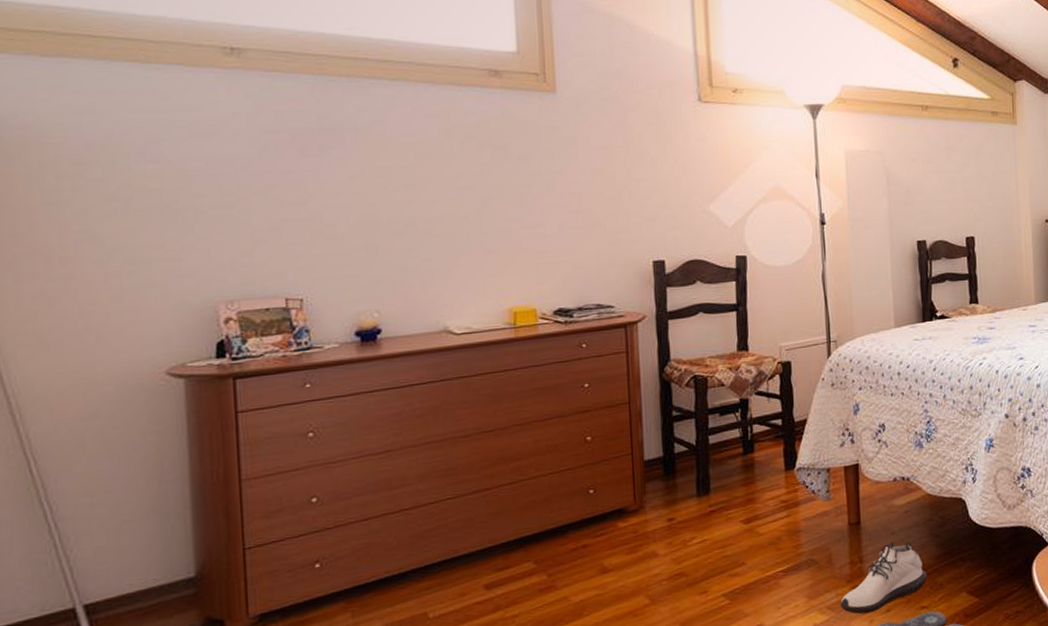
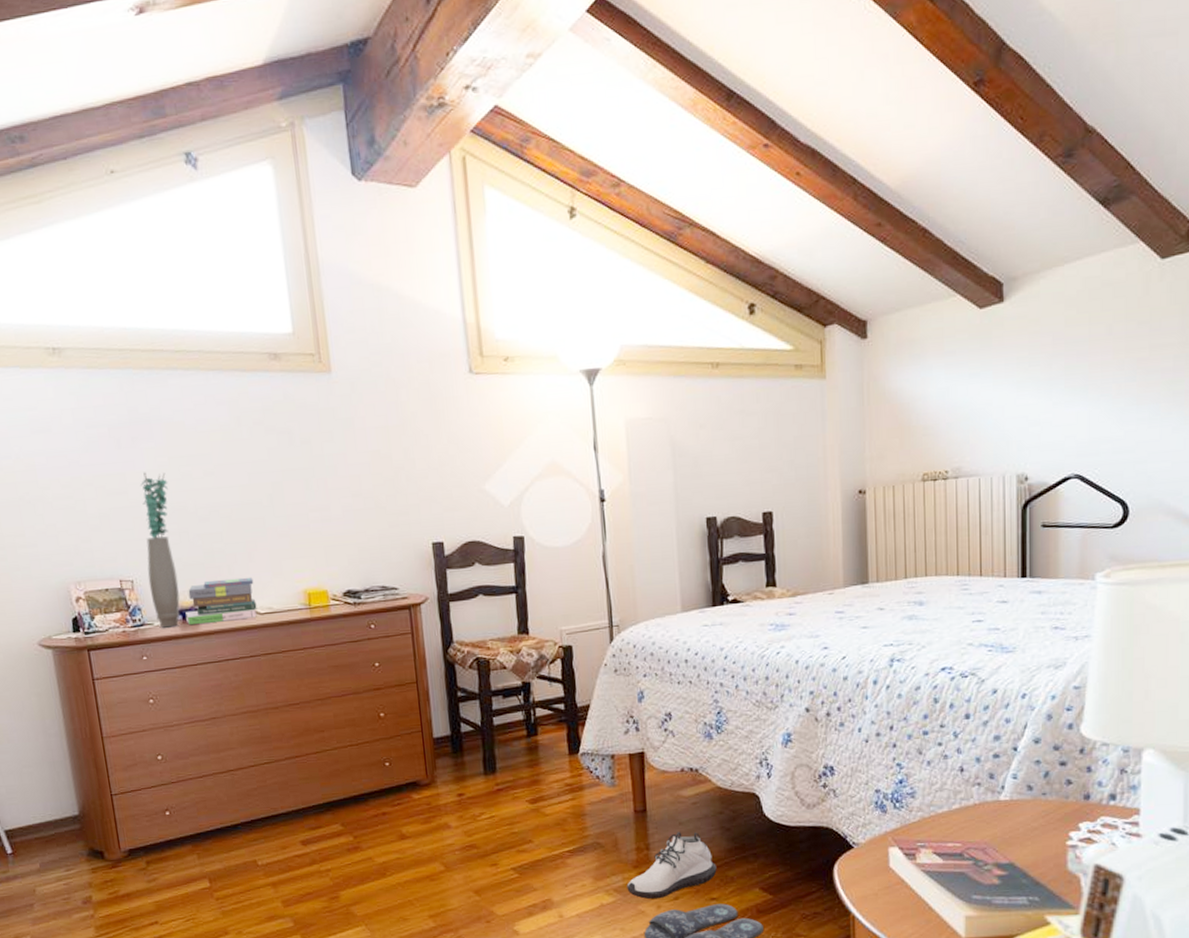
vase: none [322,182,360,351] -> present [141,472,181,628]
books: none [364,295,453,348] -> present [185,577,257,626]

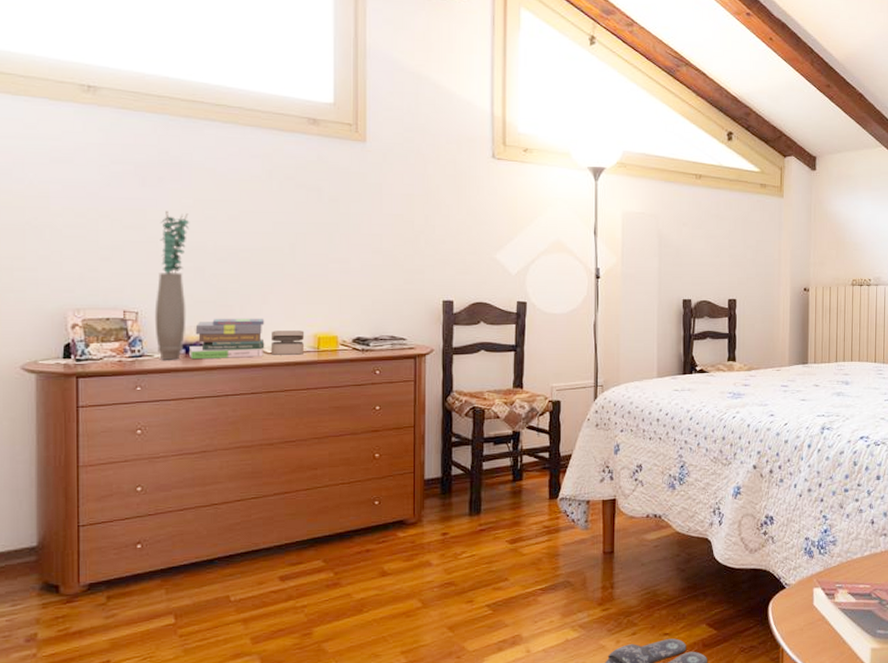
jewelry box: none [261,587,296,615] -> present [270,330,305,355]
shoe: present [627,832,717,900] -> none [591,572,671,635]

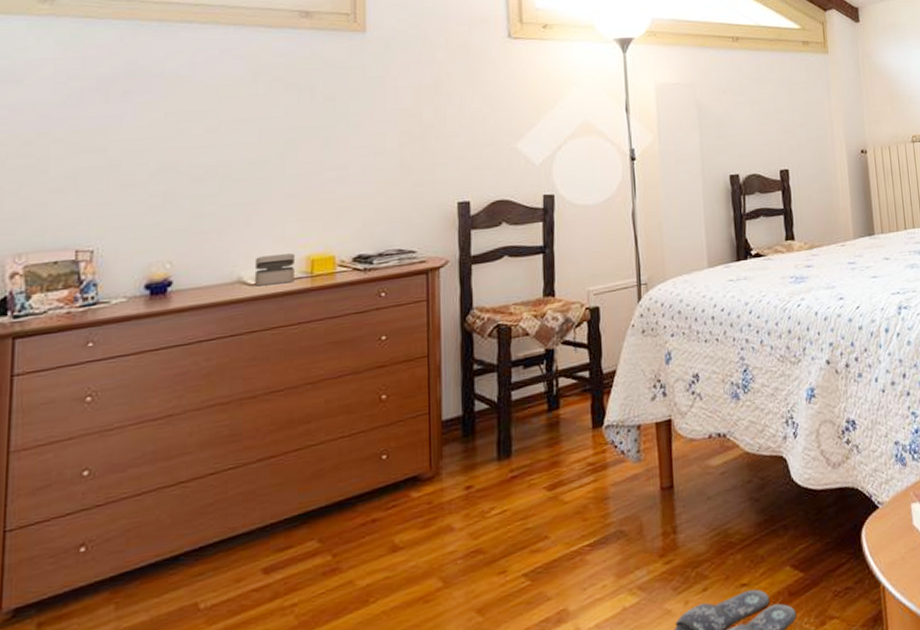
vase: present [154,210,190,360] -> none [113,128,160,306]
books: present [188,318,265,360] -> none [153,243,248,302]

